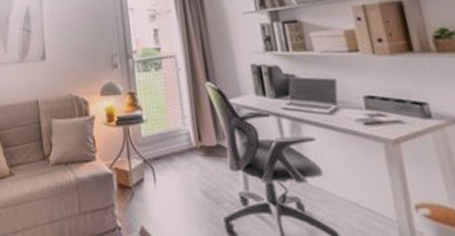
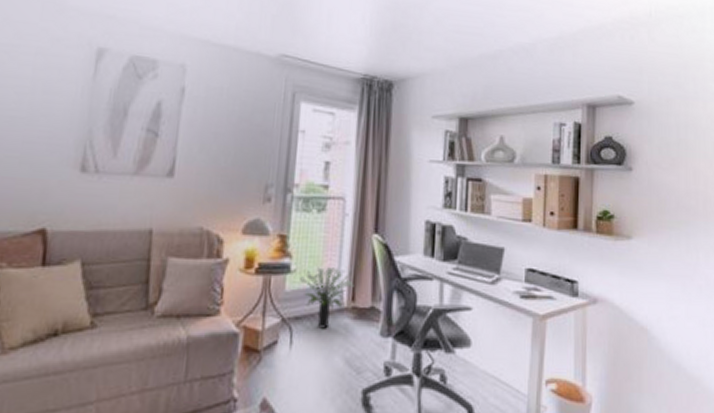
potted plant: none [152,114,198,166] -> present [300,267,354,329]

